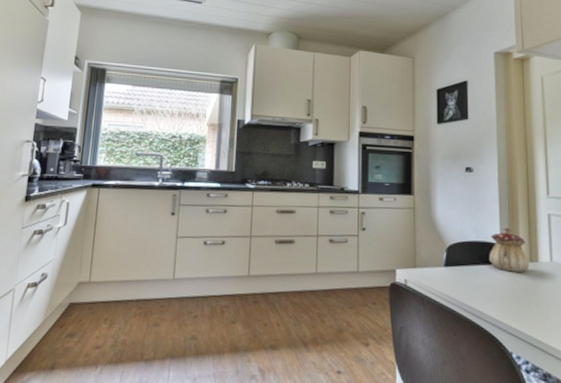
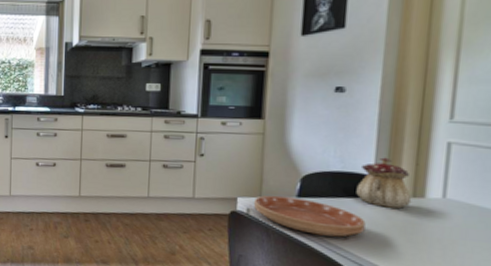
saucer: none [410,265,499,302] -> present [254,195,366,237]

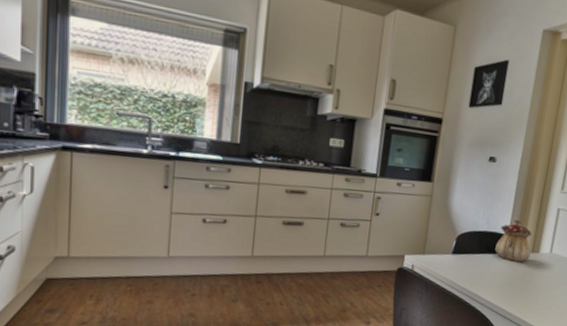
saucer: present [254,195,366,237] -> none [418,252,499,287]

